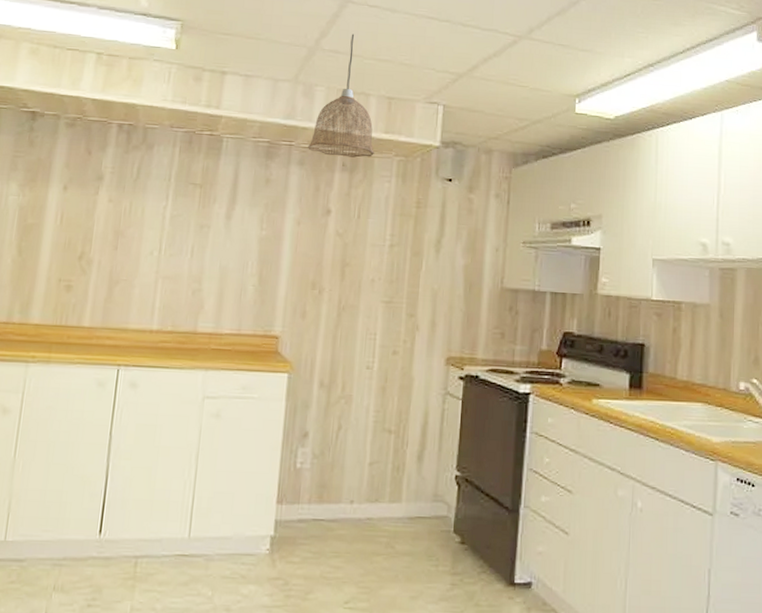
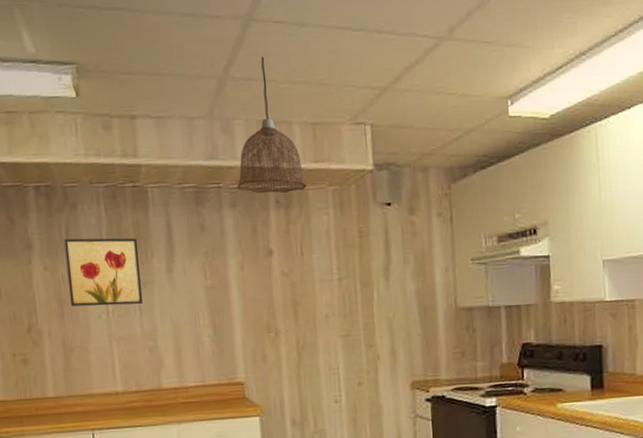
wall art: none [127,175,204,245] -> present [64,238,143,306]

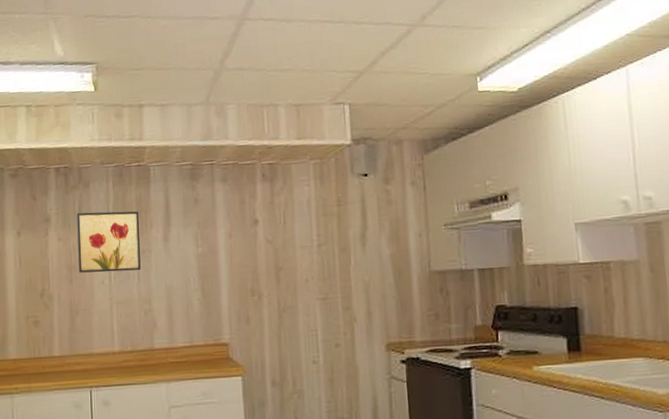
pendant lamp: present [237,56,307,194] -> none [228,49,290,169]

